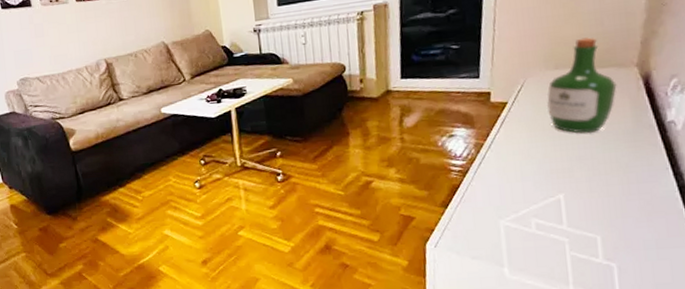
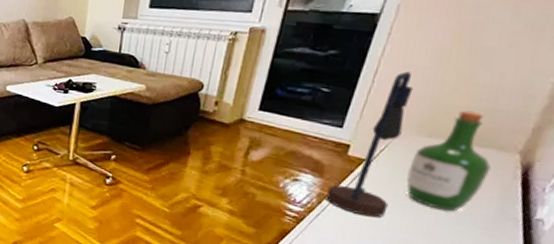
table lamp: none [482,14,540,155] -> present [326,71,414,218]

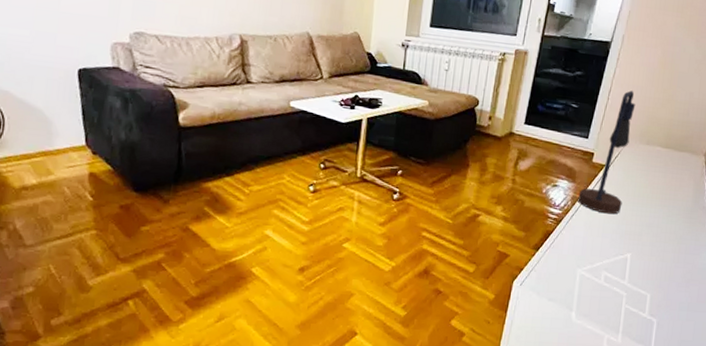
wine bottle: present [406,110,492,212] -> none [633,122,688,205]

